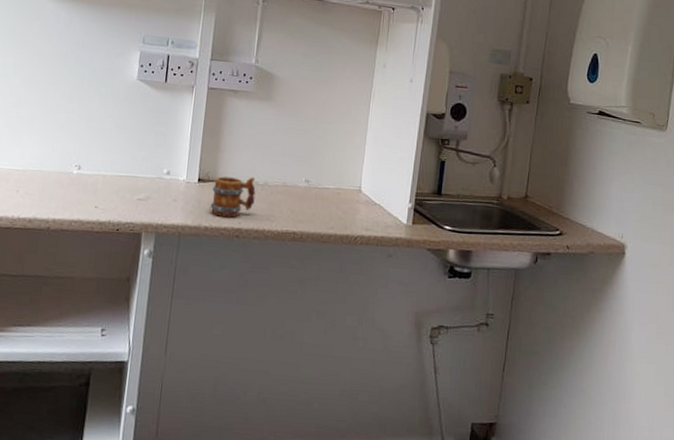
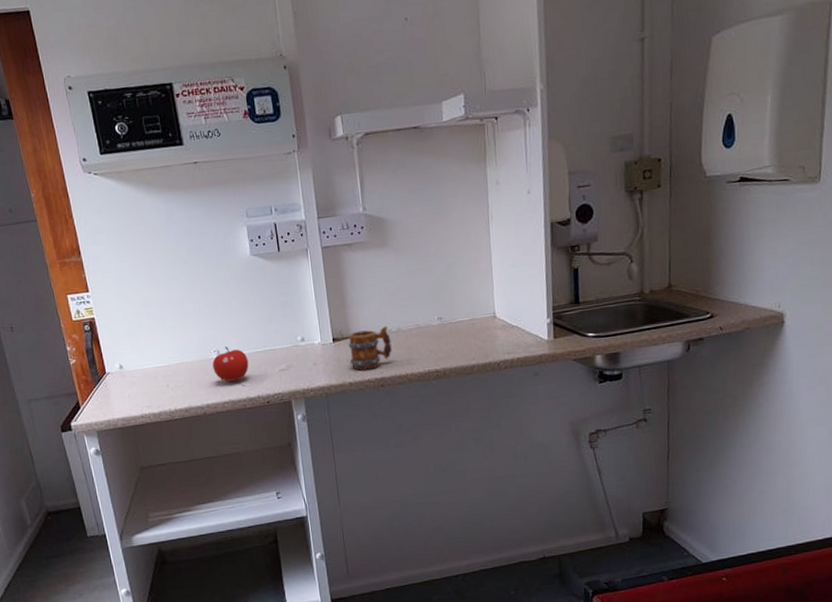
fruit: none [69,164,109,201] -> present [212,347,249,382]

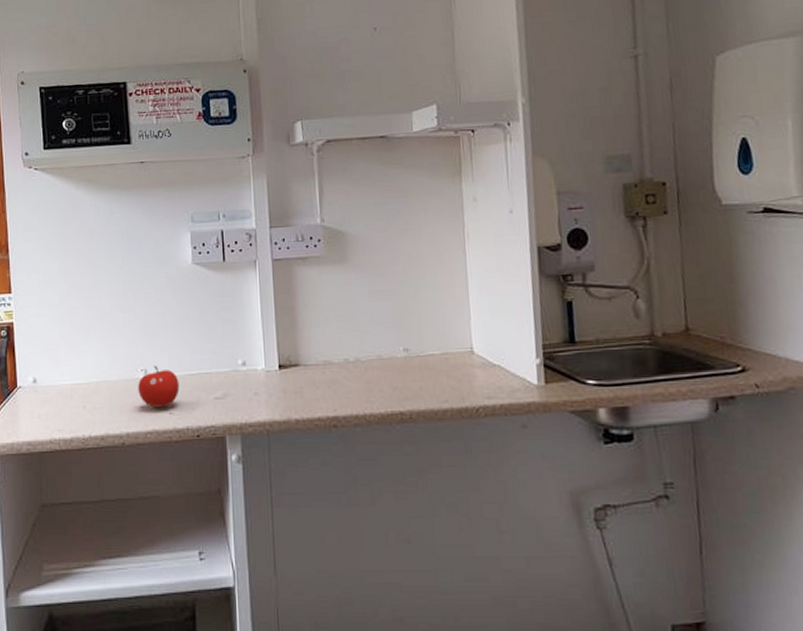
mug: present [348,326,392,371] -> none [296,354,348,406]

